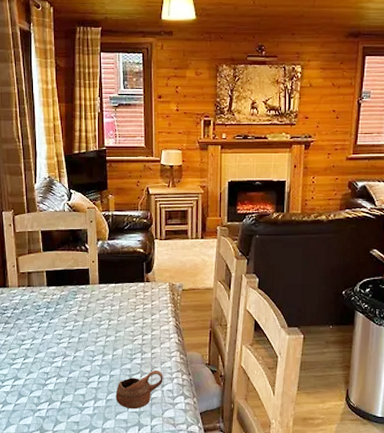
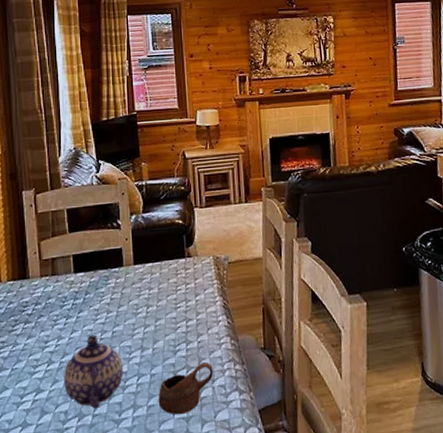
teapot: none [37,338,88,397] -> present [64,334,124,409]

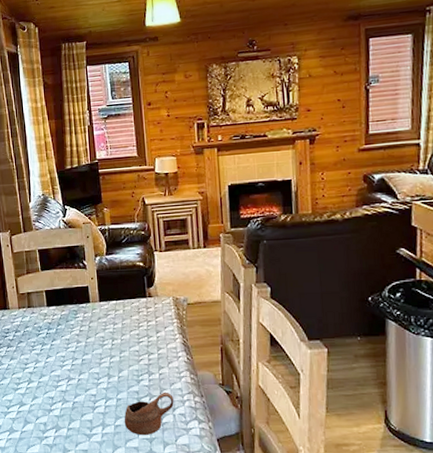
teapot: present [64,334,124,409] -> none [42,360,93,424]

